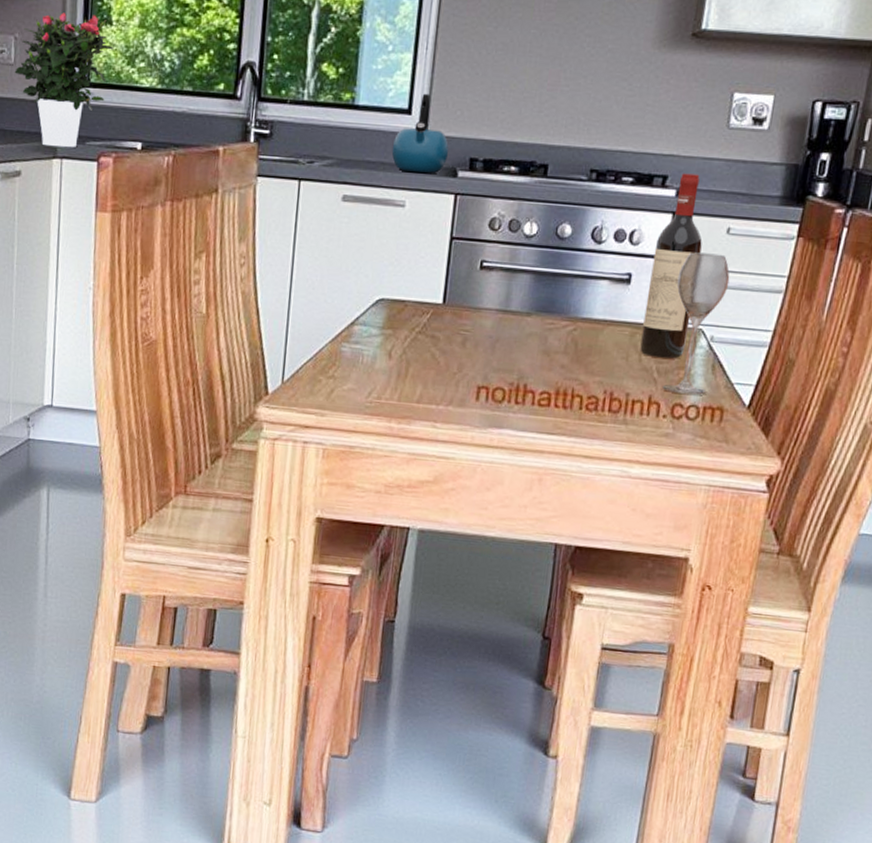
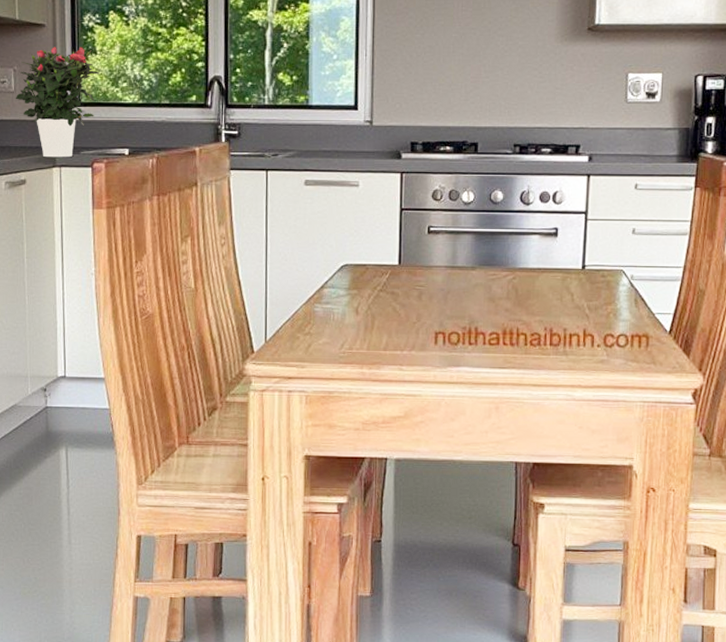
kettle: present [391,93,449,174] -> none [343,92,393,158]
wine bottle: present [640,173,703,359] -> none [571,142,615,297]
wineglass: present [662,252,730,396] -> none [594,206,642,326]

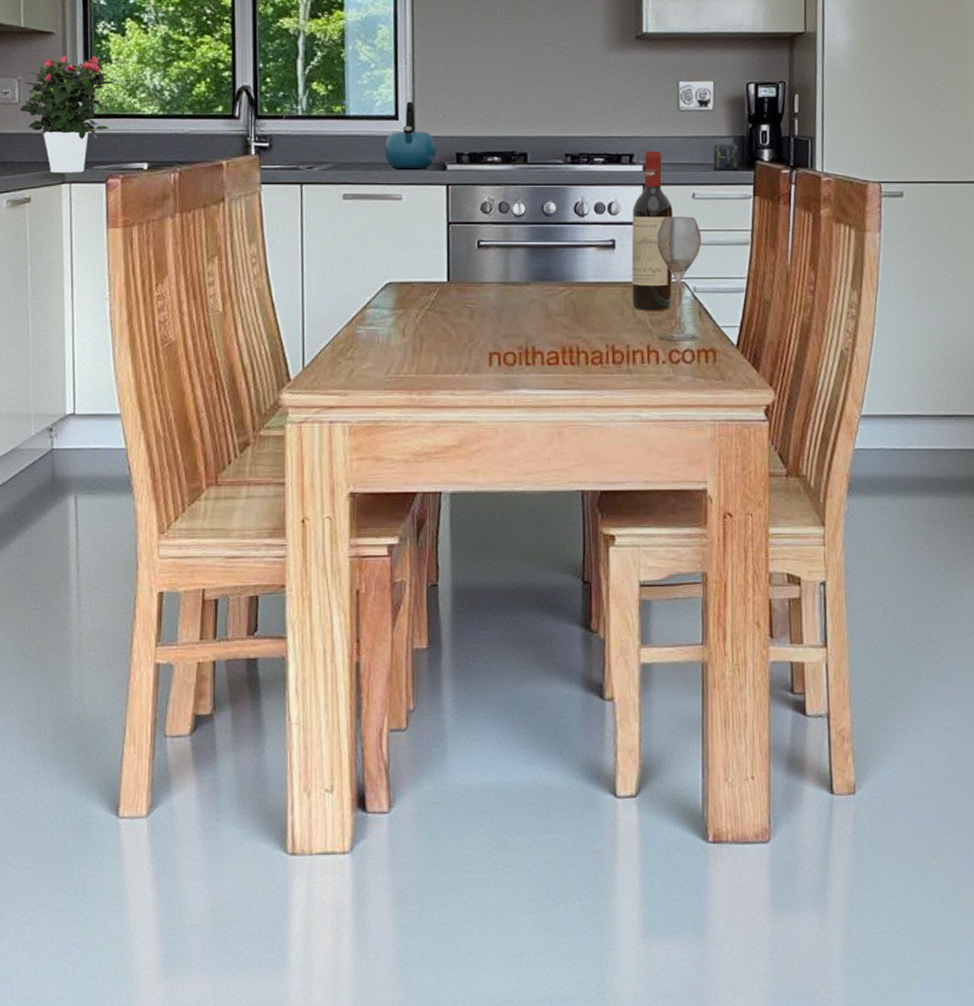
kettle: none [343,92,393,158] -> present [384,101,437,170]
wine bottle: none [571,142,615,297] -> present [631,151,673,311]
wineglass: none [594,206,642,326] -> present [656,216,702,341]
cup: none [657,136,683,162] -> present [713,144,739,171]

